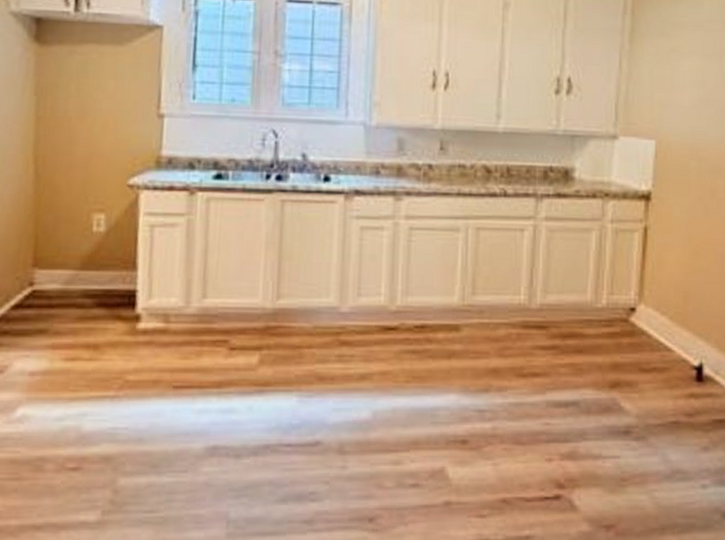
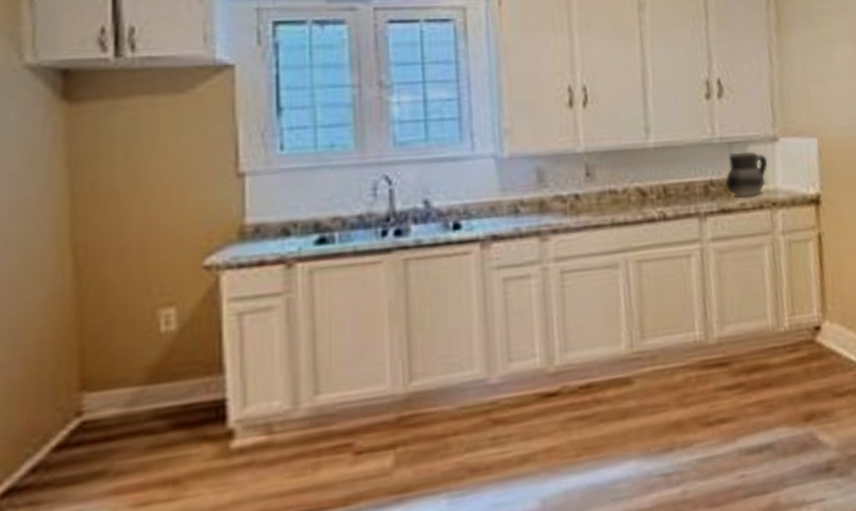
ceramic jug: none [565,145,604,188] -> present [726,151,767,199]

